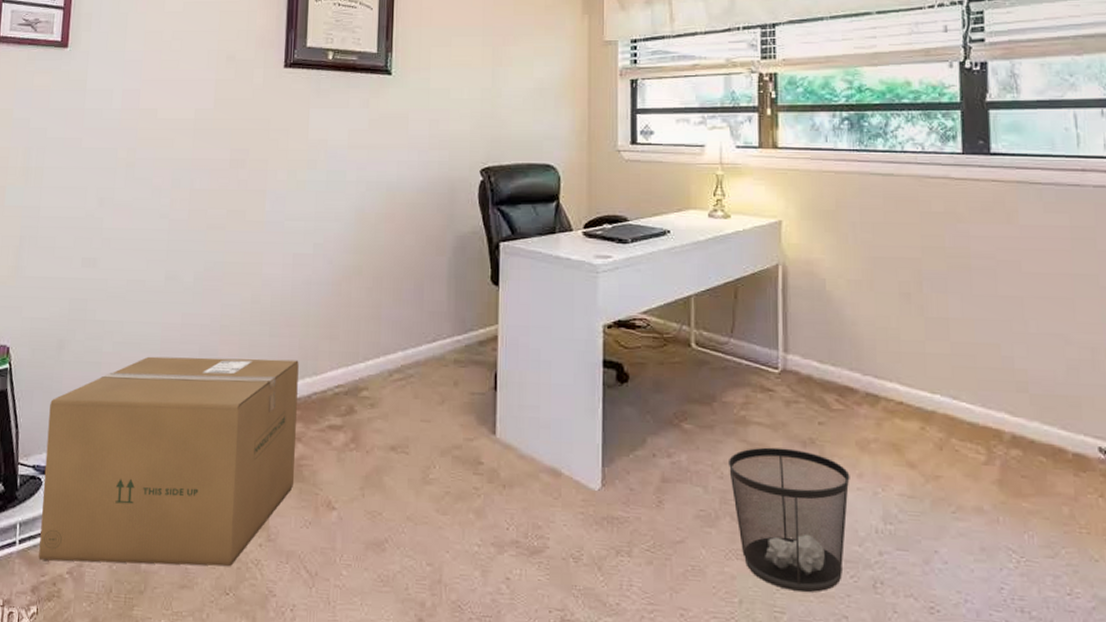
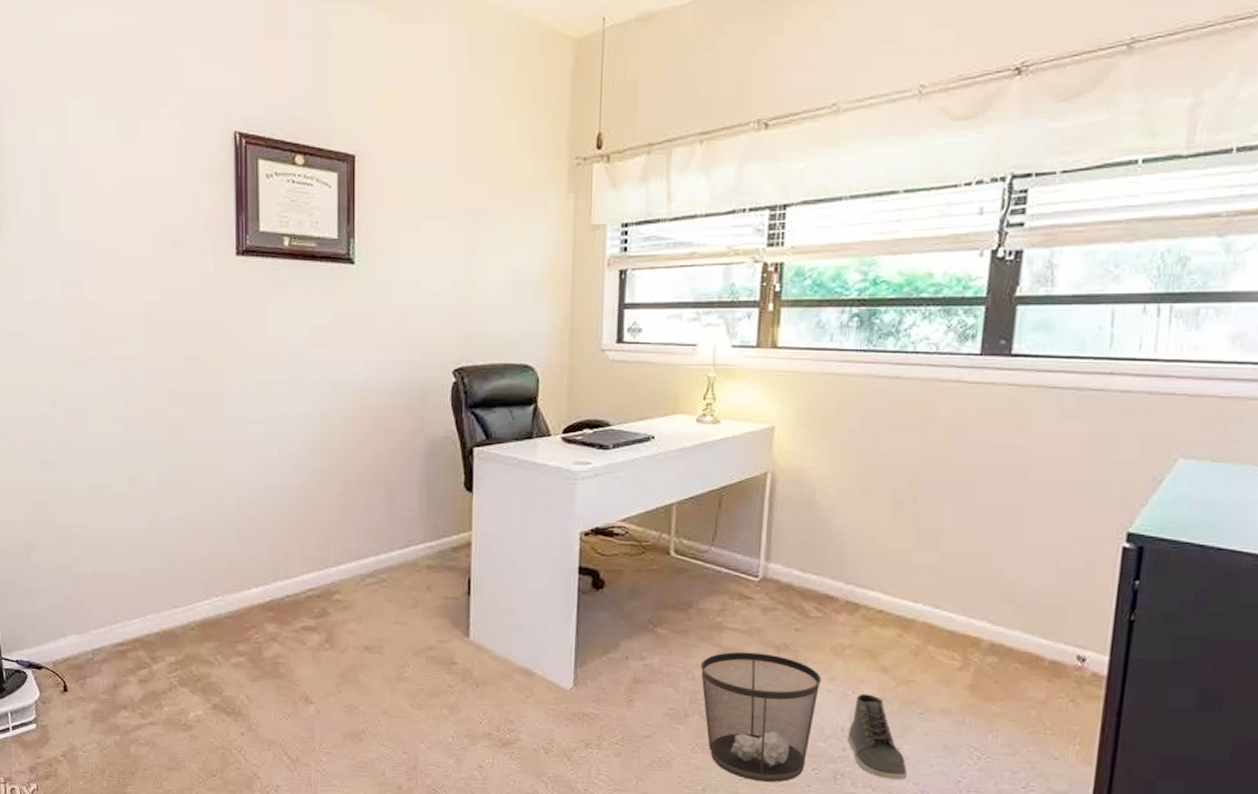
box: present [38,356,299,566] -> none [25,559,272,752]
sneaker: none [882,491,949,588] -> present [847,694,908,780]

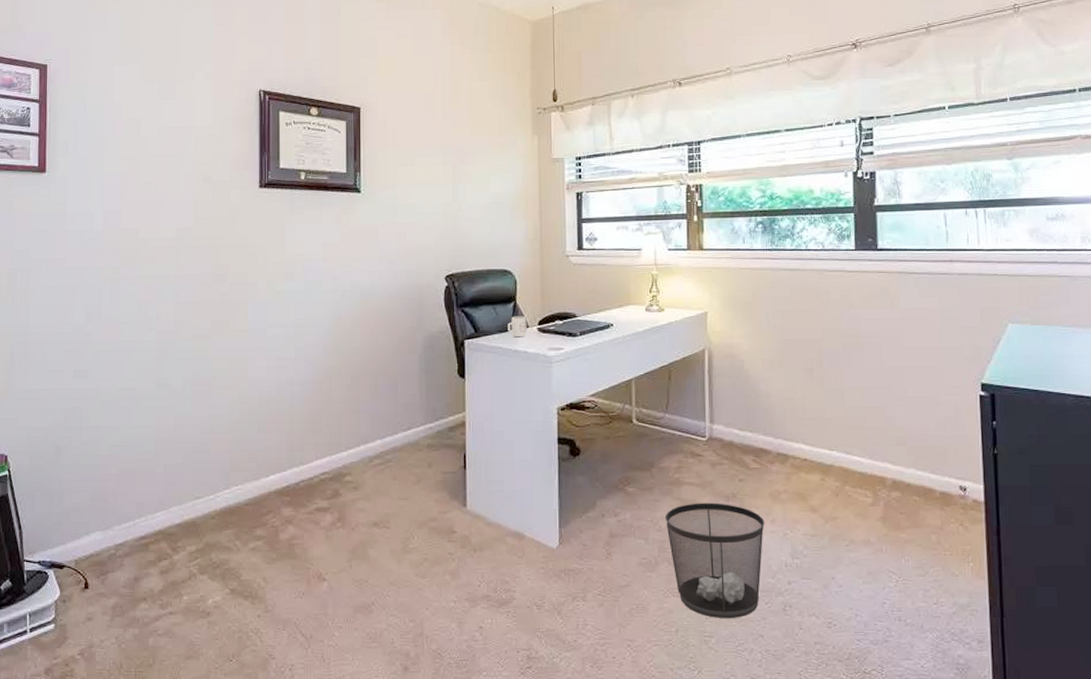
mug: none [525,421,549,448] -> present [508,316,527,338]
sneaker: present [847,694,908,780] -> none [790,532,843,606]

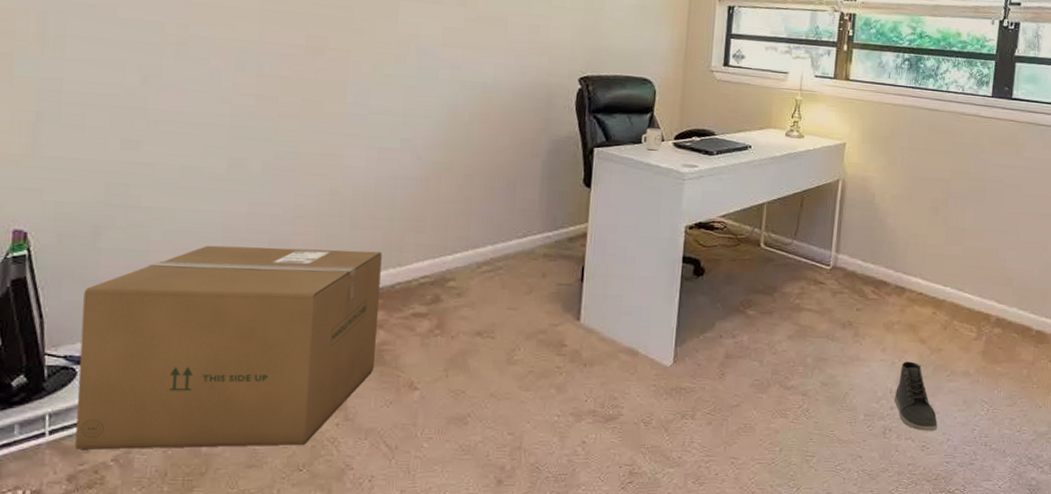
box: none [50,453,288,645] -> present [75,245,382,450]
waste bin: present [664,503,765,618] -> none [781,329,876,440]
sneaker: none [790,532,843,606] -> present [894,361,938,431]

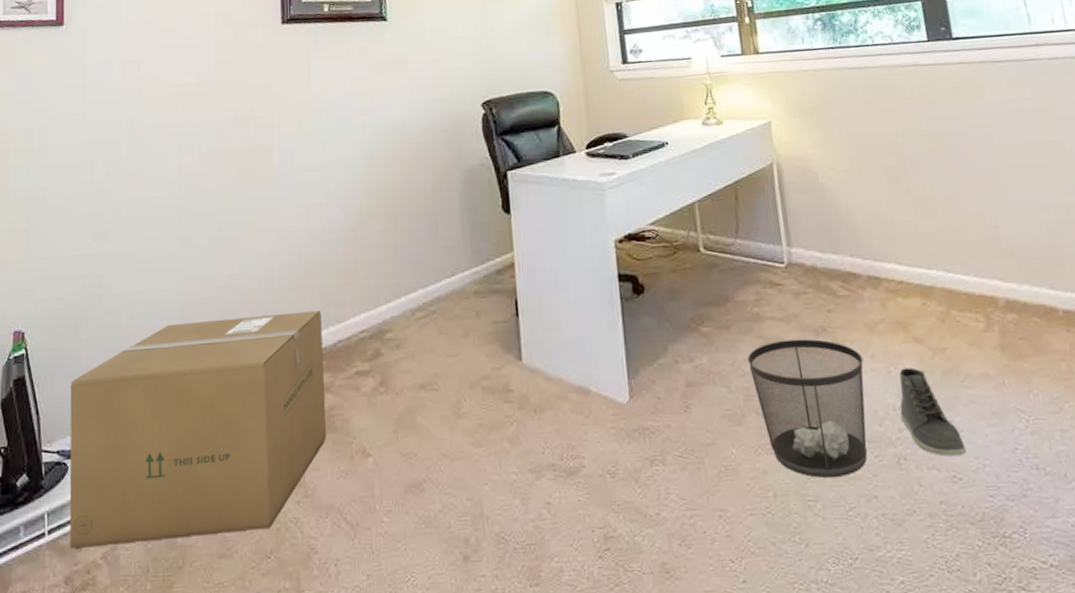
mug: present [641,128,663,151] -> none [553,140,575,165]
waste bin: none [781,329,876,440] -> present [747,338,868,478]

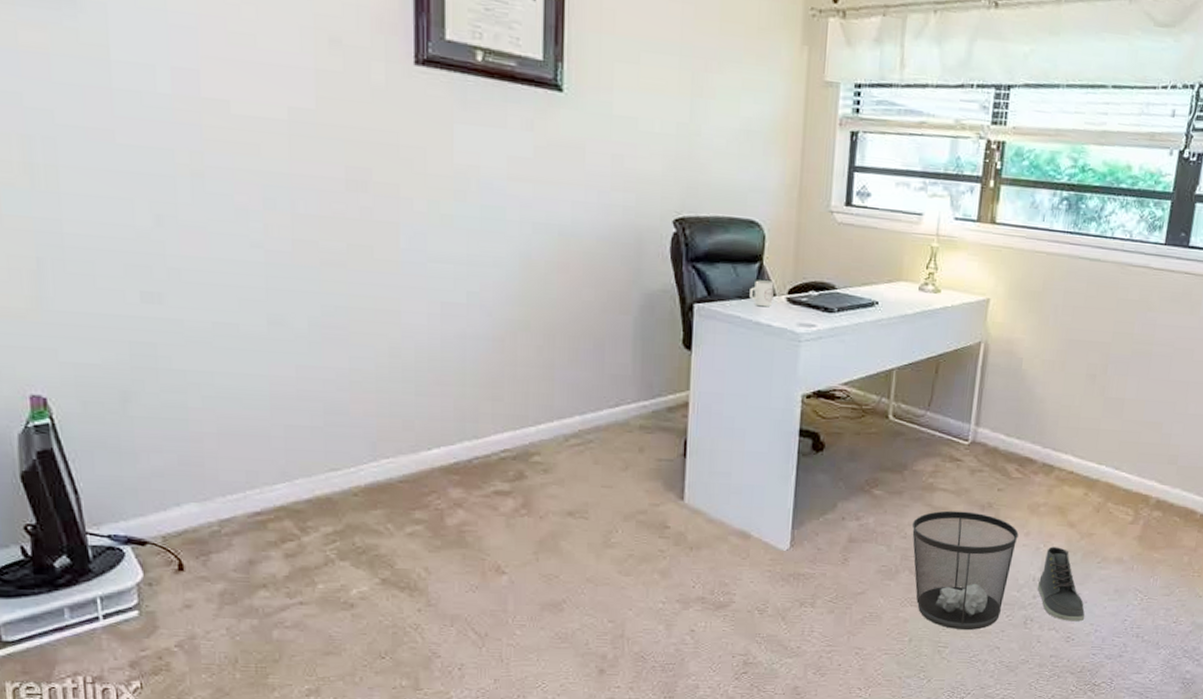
box: present [69,310,327,548] -> none [121,413,456,635]
mug: none [553,140,575,165] -> present [749,280,774,307]

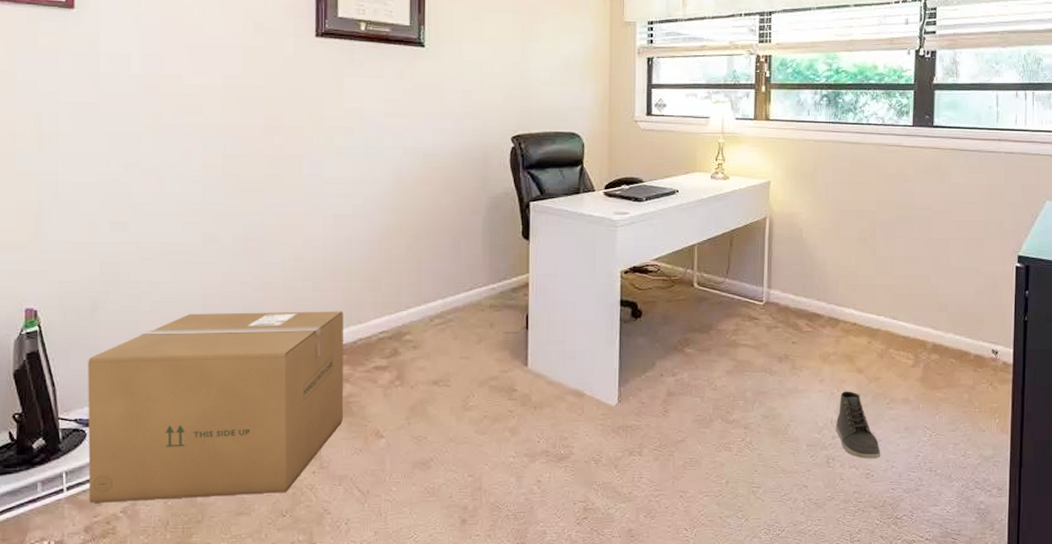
box: none [121,413,456,635] -> present [88,311,344,503]
mug: present [749,280,774,307] -> none [574,179,593,201]
waste bin: present [911,510,1019,630] -> none [720,363,814,470]

